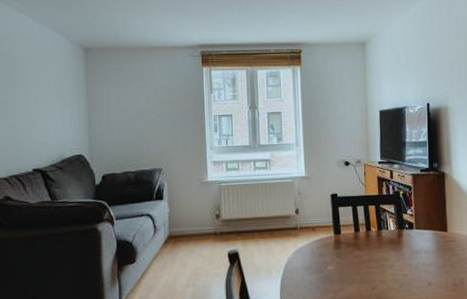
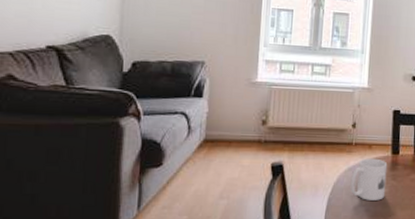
mug: none [299,239,333,279] -> present [350,158,388,200]

